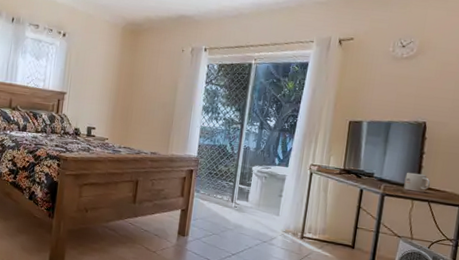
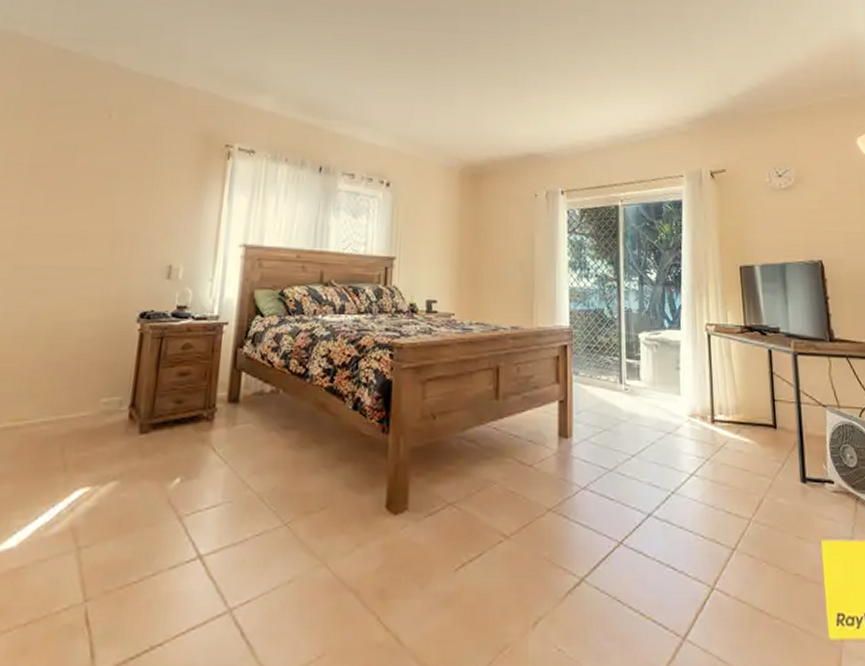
mug: present [403,172,430,193] -> none [814,322,844,346]

